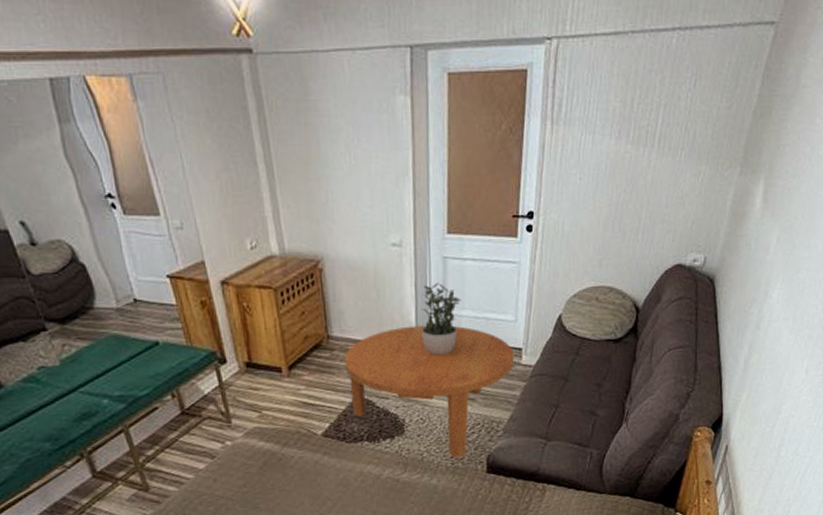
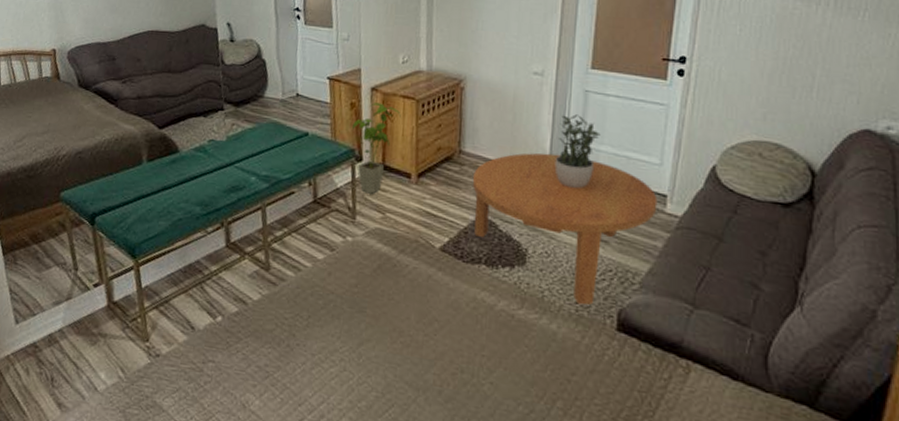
house plant: none [207,297,260,395] -> present [351,103,401,194]

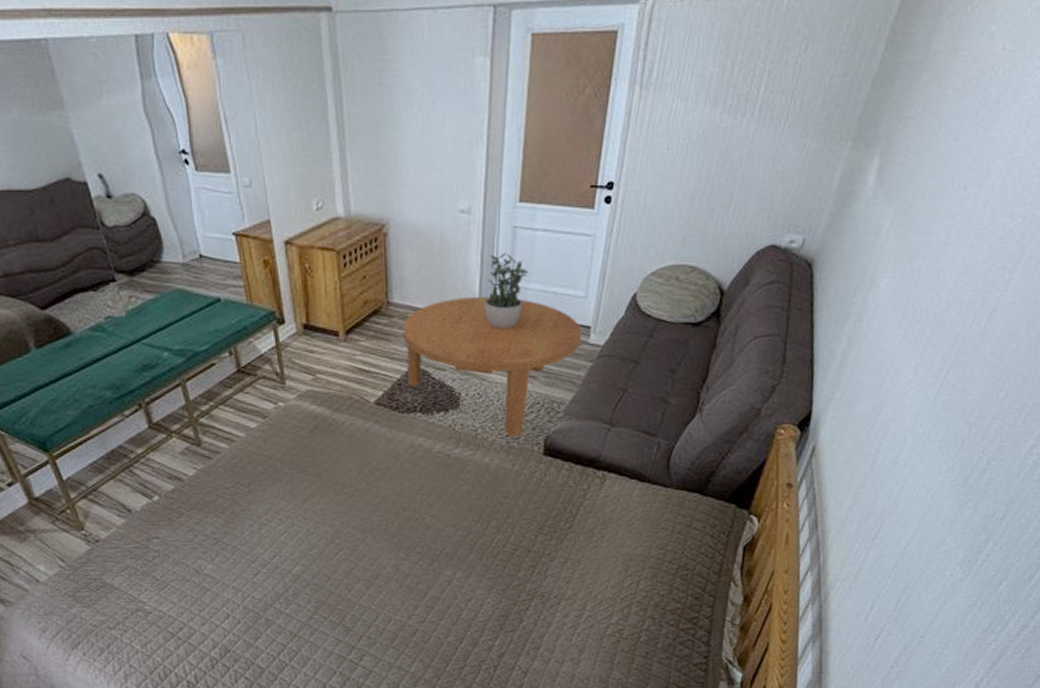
house plant: present [351,103,401,194] -> none [268,258,321,356]

